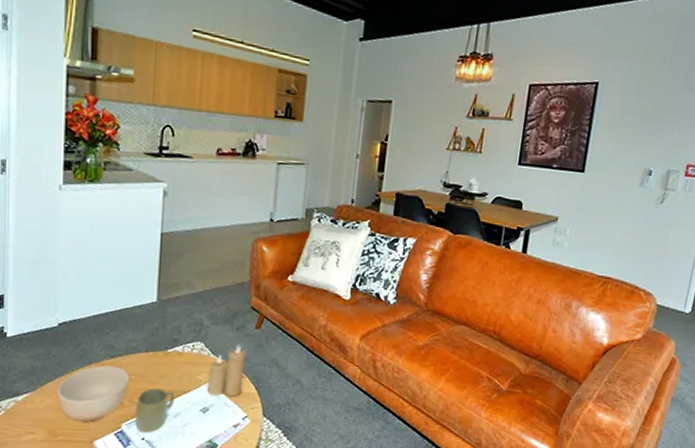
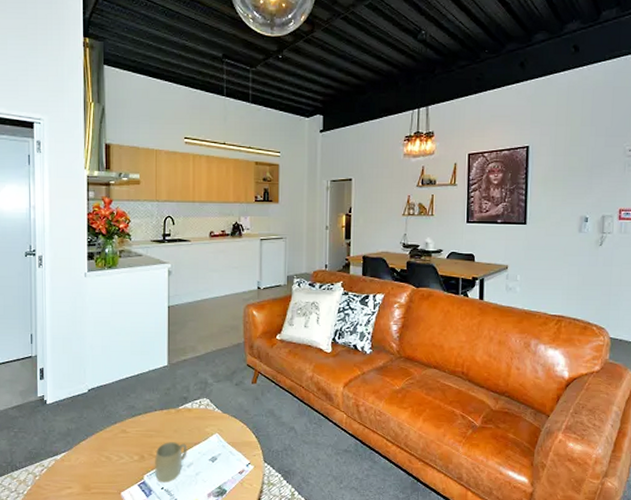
bowl: present [57,365,130,422] -> none [89,424,149,475]
candle: present [206,345,247,398] -> none [214,399,247,447]

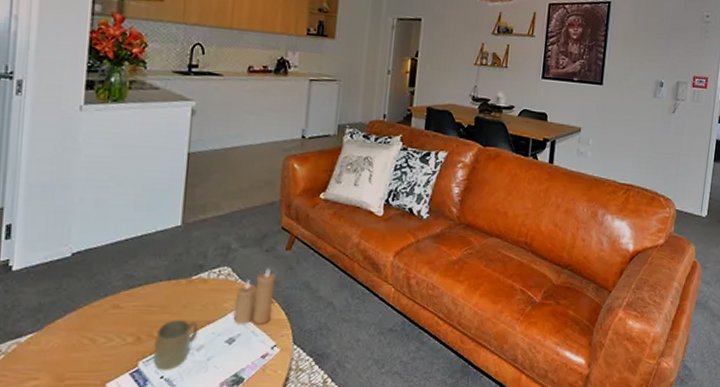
candle: none [214,399,247,447] -> present [233,268,277,325]

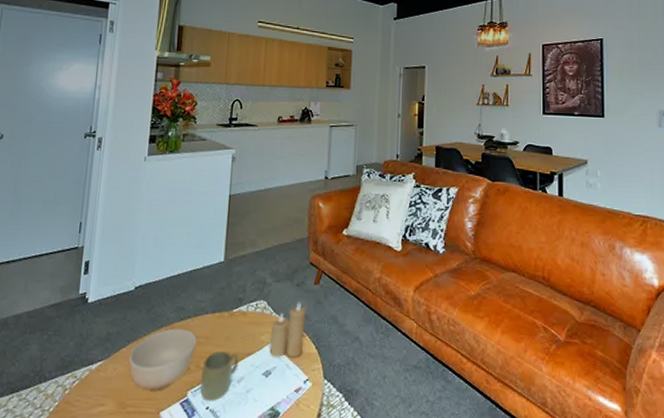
bowl: none [66,297,150,361] -> present [129,328,198,390]

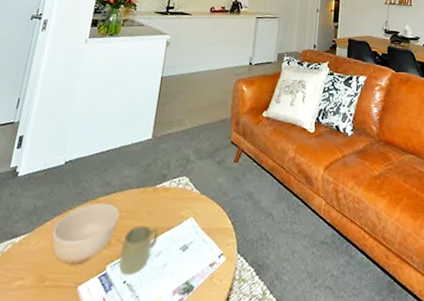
candle: present [269,302,307,359] -> none [187,178,226,234]

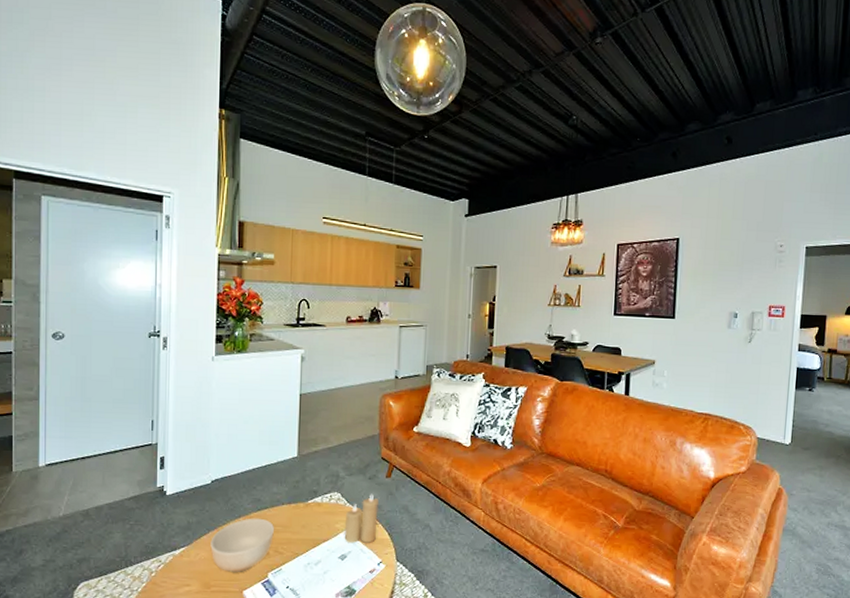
mug: present [119,226,159,276] -> none [280,538,316,582]
candle: none [187,178,226,234] -> present [344,493,380,544]

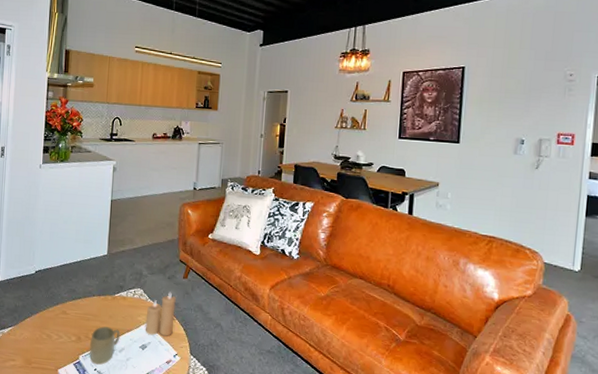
bowl: present [210,518,275,572] -> none [32,306,87,353]
mug: none [280,538,316,582] -> present [89,326,120,366]

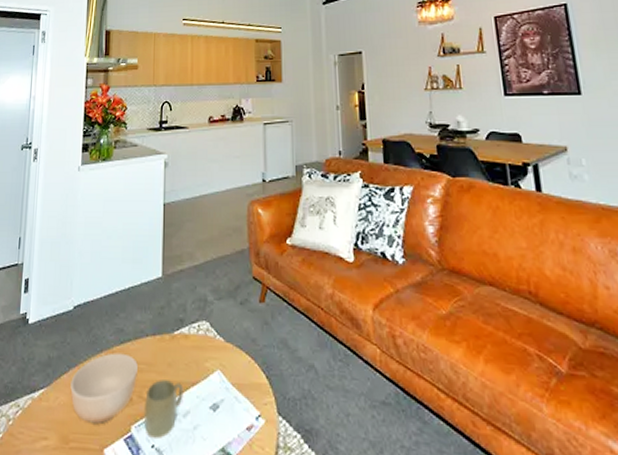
bowl: none [32,306,87,353] -> present [70,353,139,423]
candle: present [145,292,177,337] -> none [215,323,254,390]

